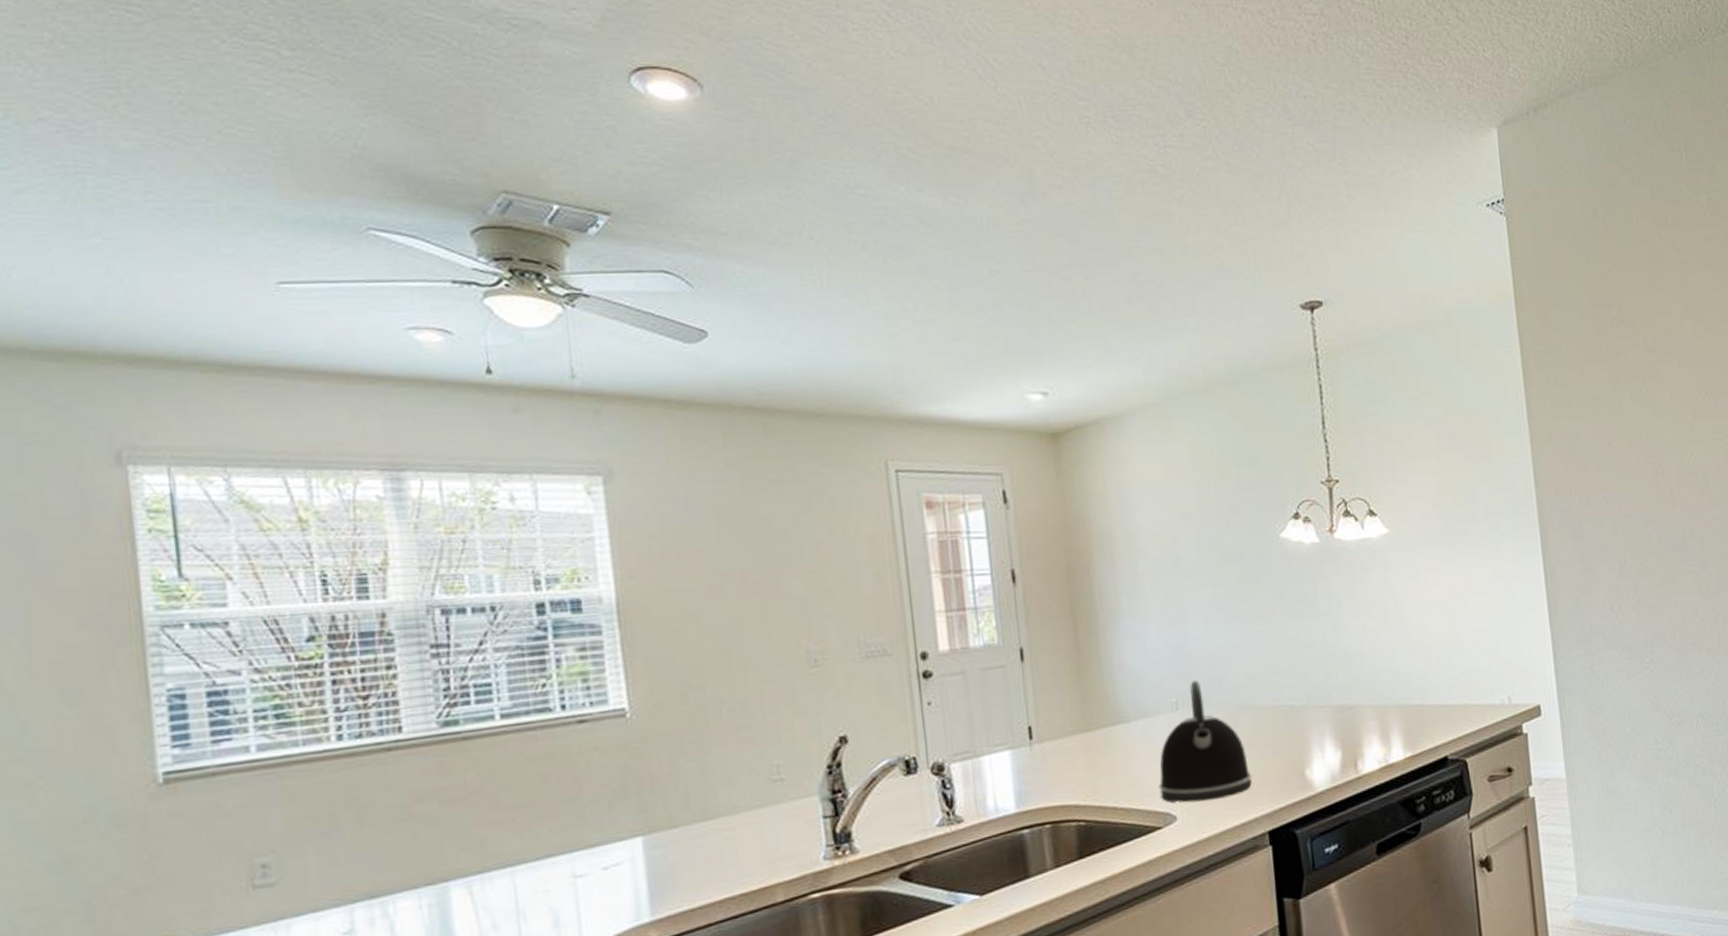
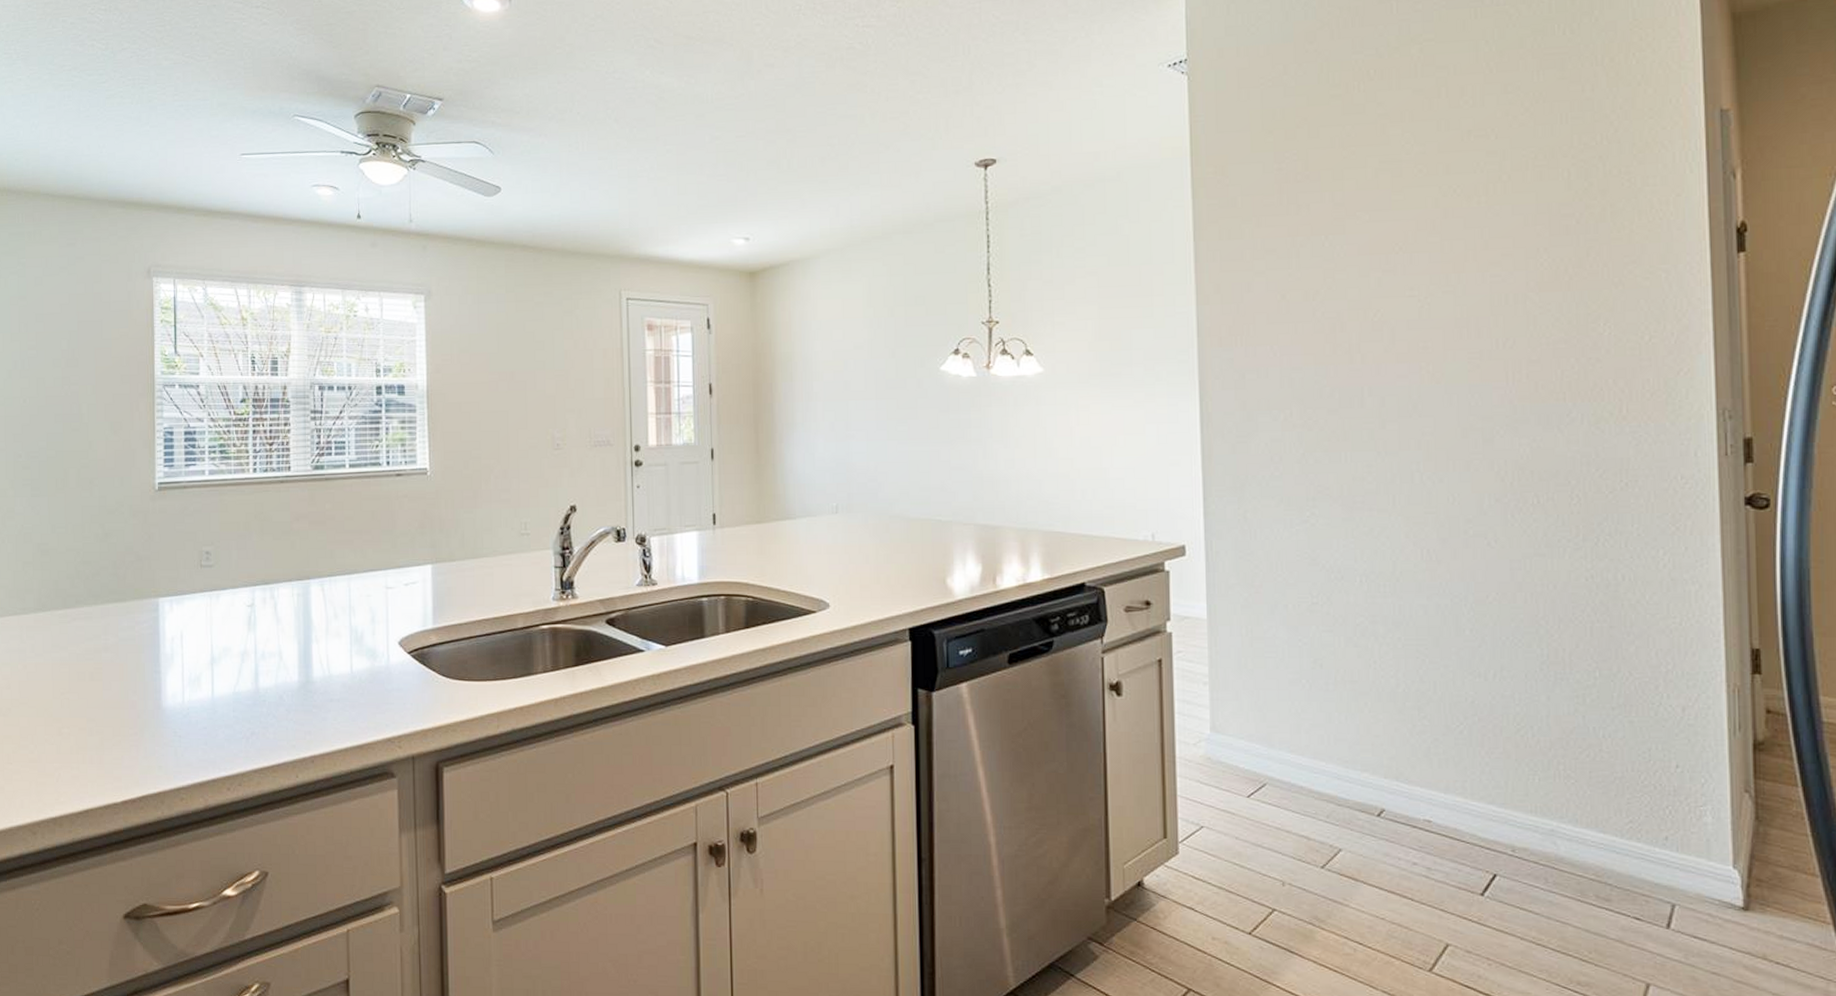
kettle: present [1158,680,1253,803] -> none [816,489,899,594]

